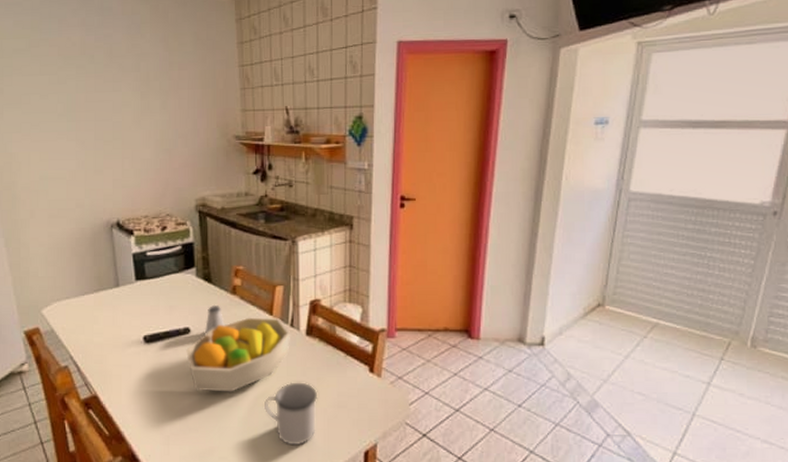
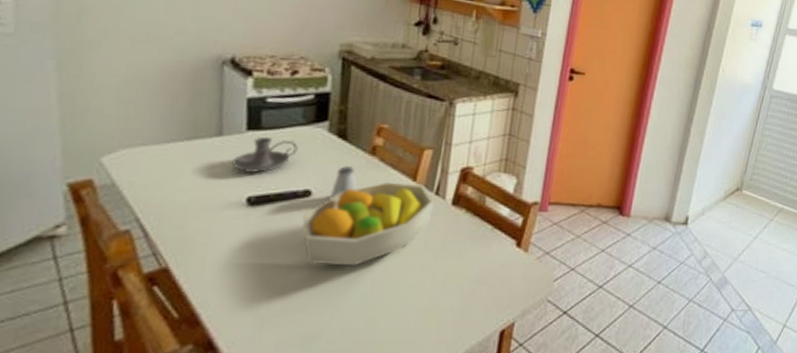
candle holder: none [129,285,175,317] -> present [232,136,298,174]
mug: present [263,382,318,446] -> none [391,255,457,327]

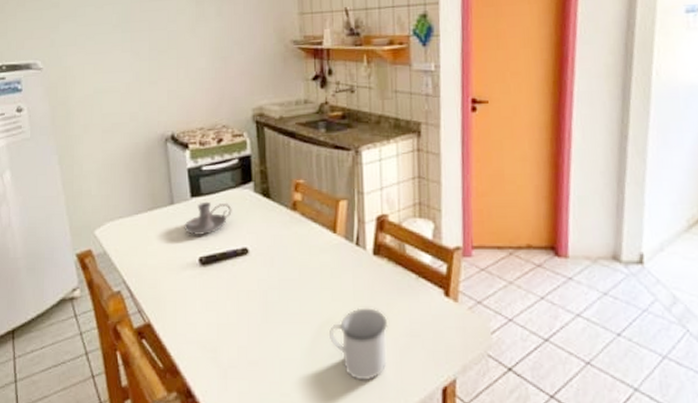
fruit bowl: present [302,181,435,266] -> none [244,235,357,320]
saltshaker: present [329,165,357,199] -> none [263,222,285,255]
mug: none [391,255,457,327] -> present [328,308,388,381]

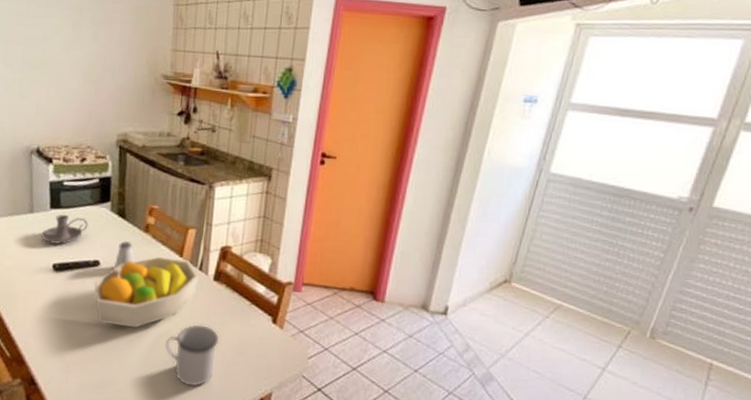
fruit bowl: none [244,235,357,320] -> present [93,256,199,328]
saltshaker: none [263,222,285,255] -> present [113,240,135,269]

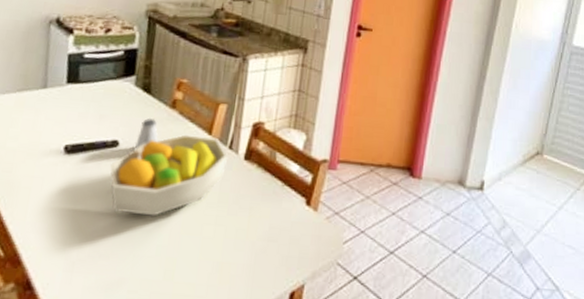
candle holder: present [41,214,88,245] -> none [53,89,109,124]
mug: present [164,324,220,387] -> none [187,209,249,282]

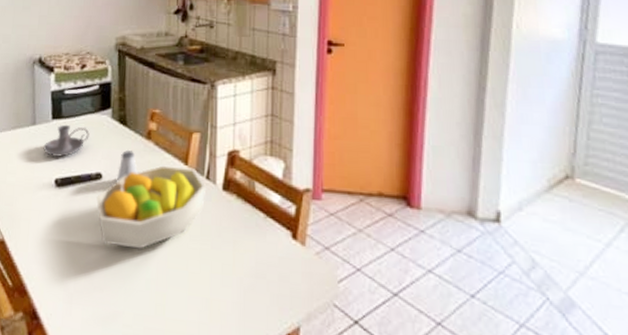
candle holder: none [53,89,109,124] -> present [43,124,90,158]

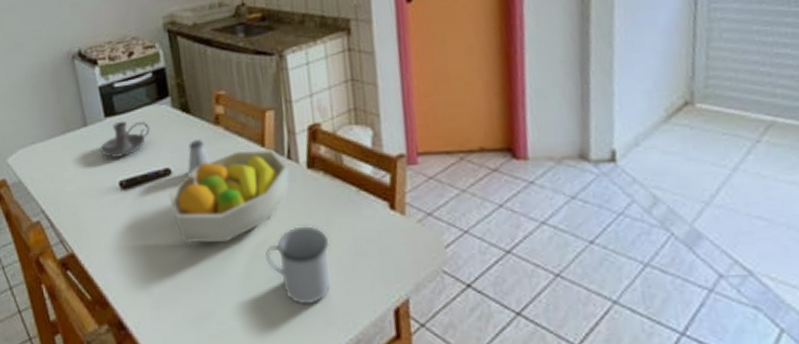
mug: none [173,242,234,320] -> present [265,226,332,305]

